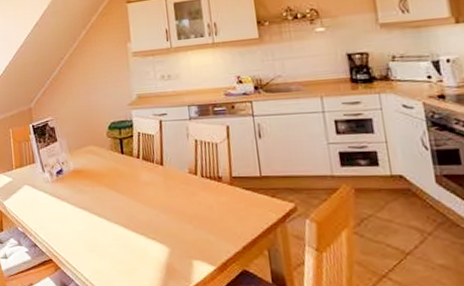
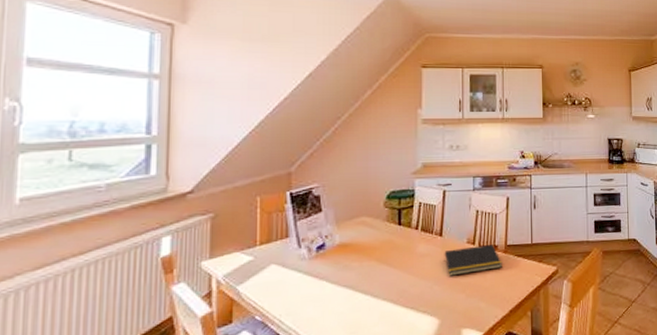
notepad: none [166,176,229,206] -> present [444,245,502,276]

